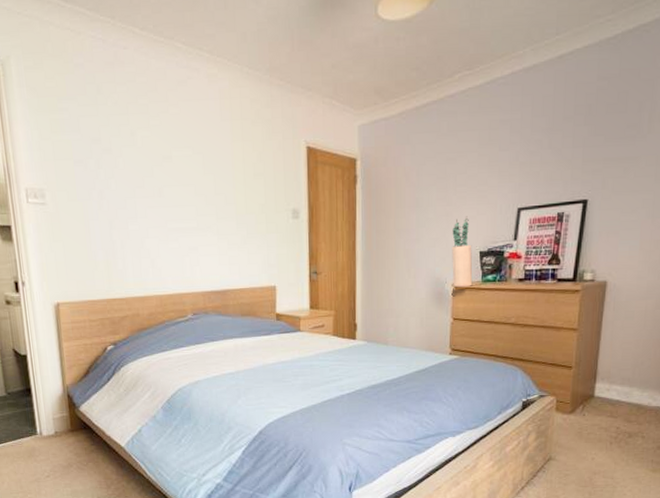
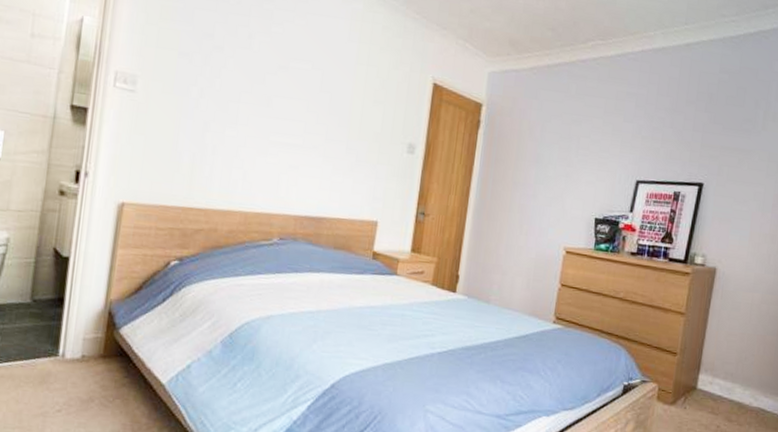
vase: present [452,216,473,288] -> none [564,180,588,254]

